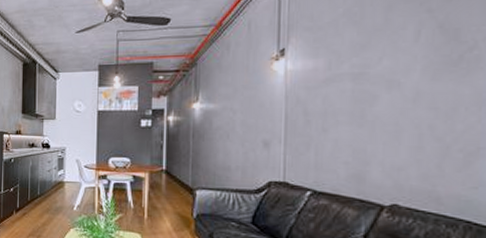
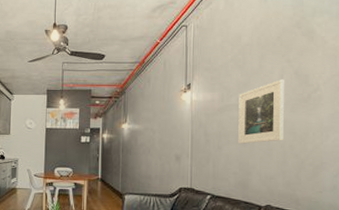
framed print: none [351,36,422,125] -> present [238,79,284,144]

